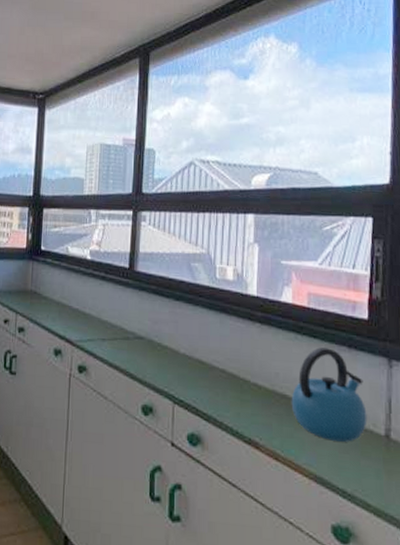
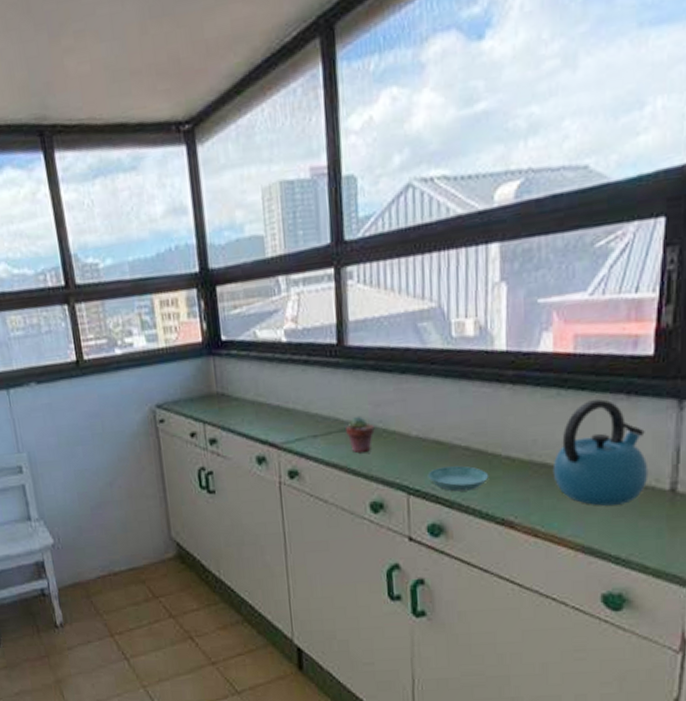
potted succulent: none [129,328,151,361] -> present [346,415,375,454]
saucer: none [190,384,240,409] -> present [427,465,489,492]

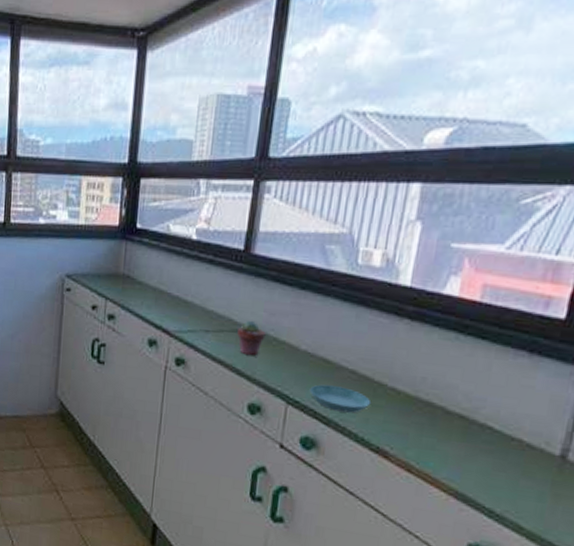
kettle: present [552,399,649,506] -> none [437,350,543,460]

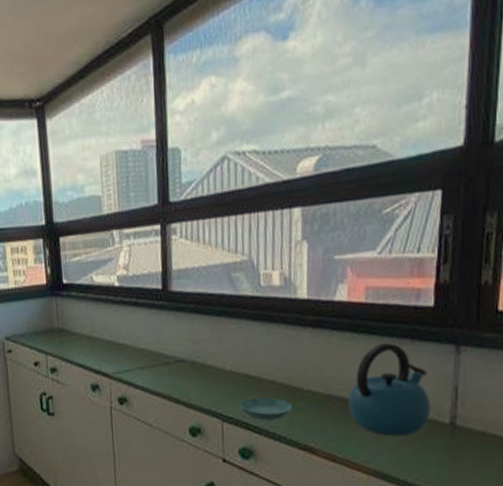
potted succulent: present [237,320,266,356] -> none [169,351,194,384]
kettle: none [437,350,543,460] -> present [348,343,431,436]

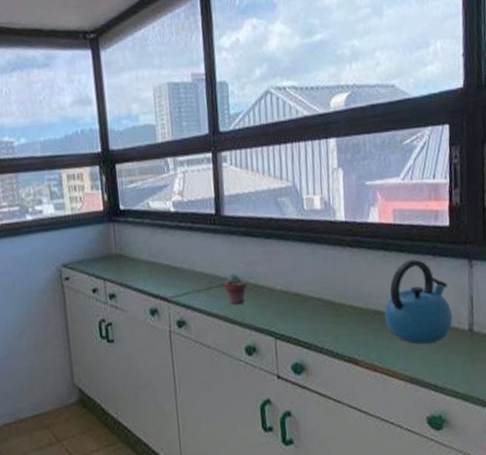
potted succulent: none [169,351,194,384] -> present [224,273,247,305]
saucer: present [239,397,293,420] -> none [290,314,338,336]

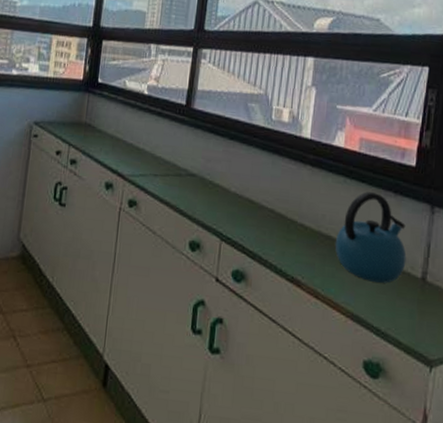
potted succulent: present [224,273,247,305] -> none [180,165,204,198]

